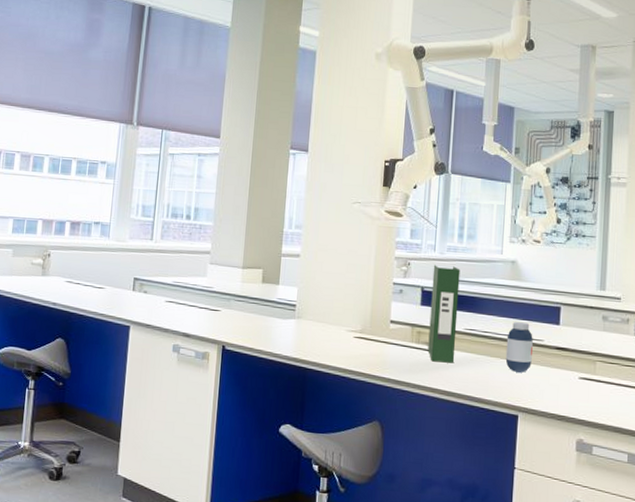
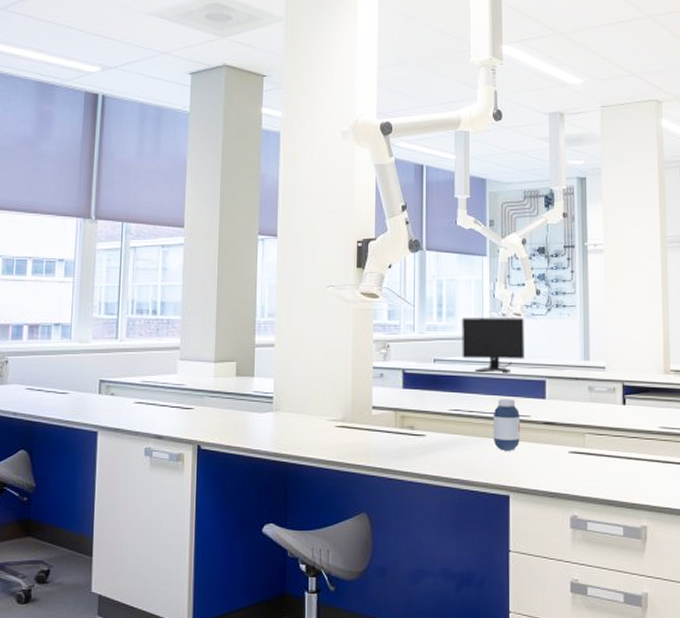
binder: present [428,265,460,363] -> none [413,345,441,446]
computer monitor: none [480,241,543,297] -> present [462,317,524,372]

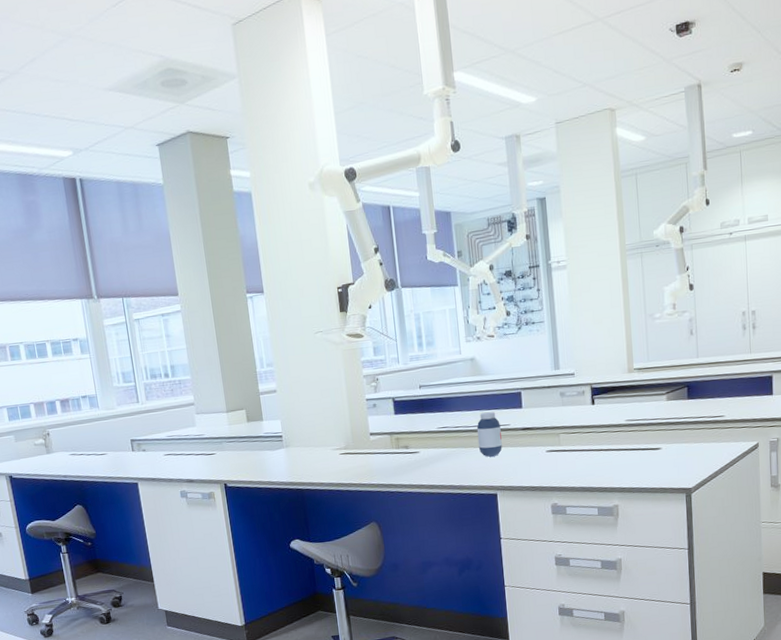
computer monitor: present [462,317,524,372] -> none [441,339,500,392]

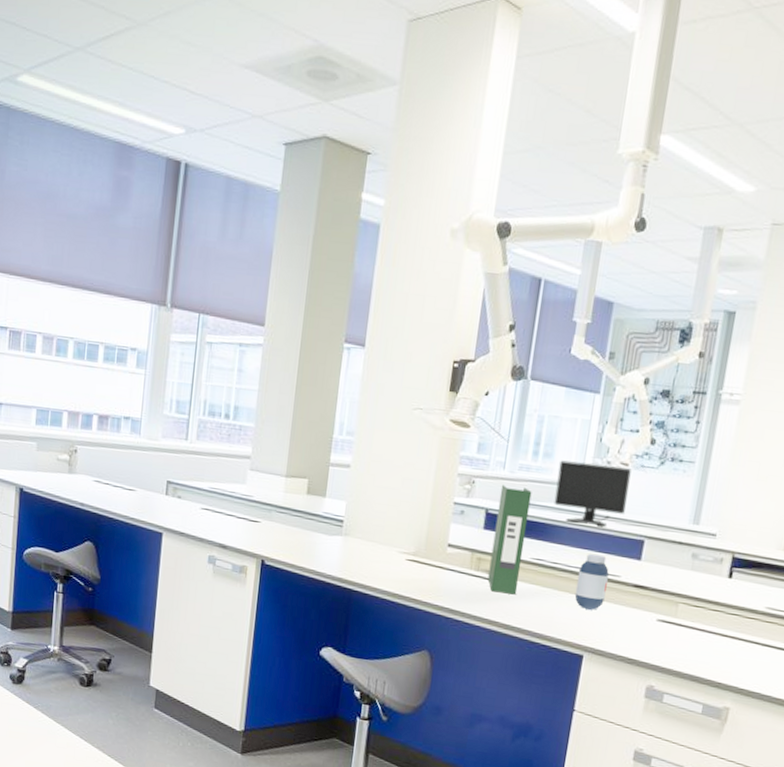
binder: none [400,373,433,462] -> present [487,484,532,595]
computer monitor: none [441,339,500,392] -> present [554,460,632,526]

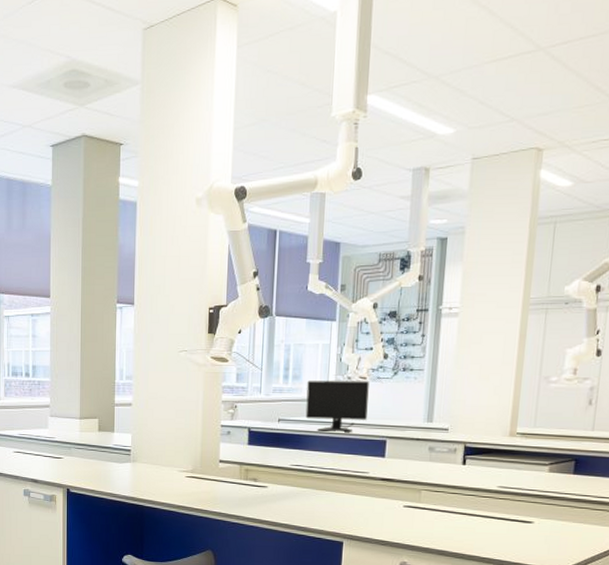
binder: present [487,484,532,595] -> none [255,406,286,497]
medicine bottle: present [574,553,609,610] -> none [331,456,358,503]

